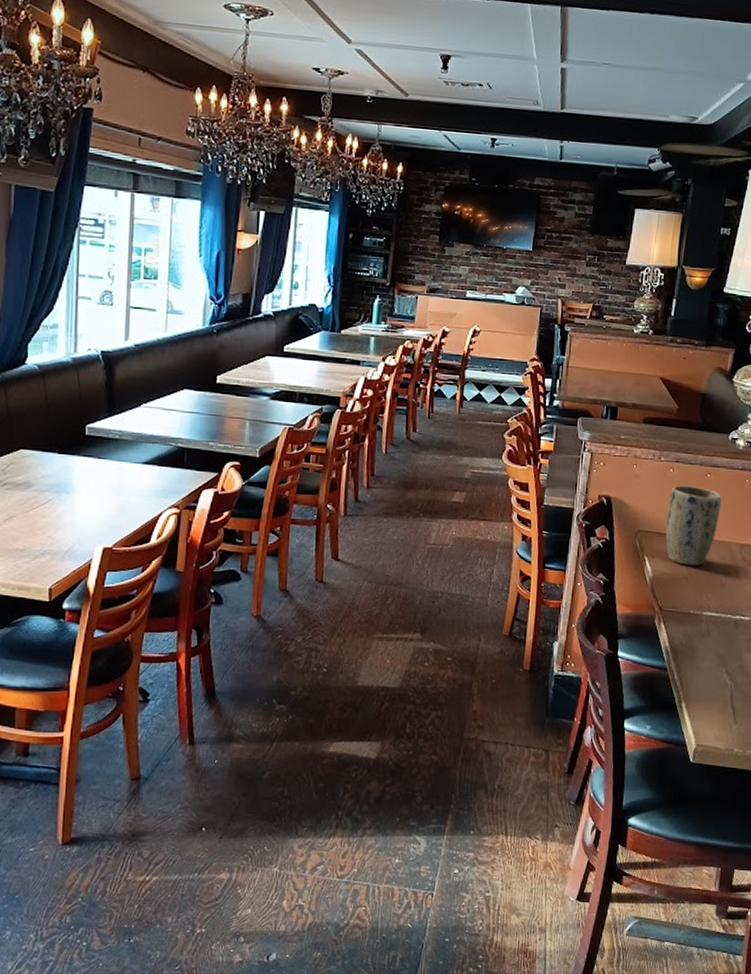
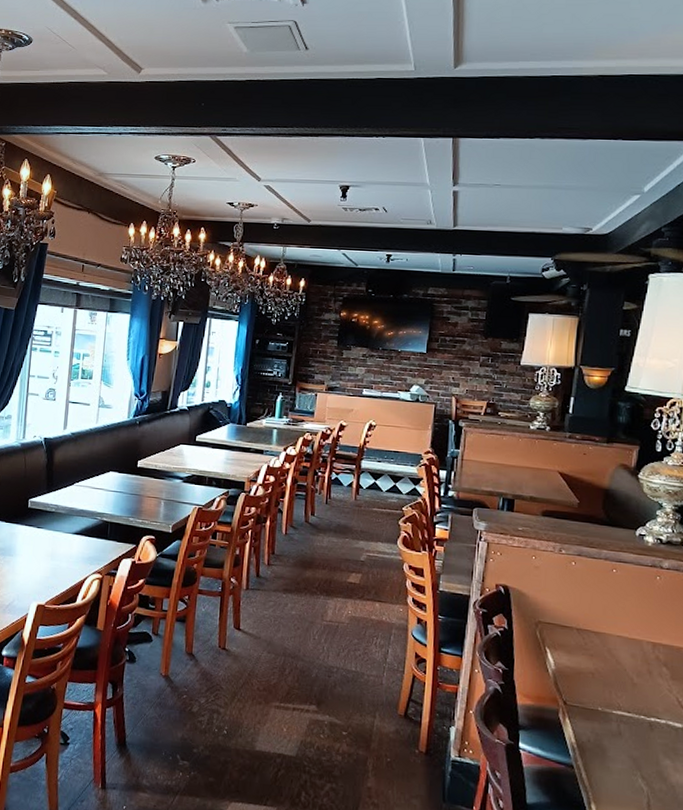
plant pot: present [665,485,721,566] -> none [568,578,629,662]

